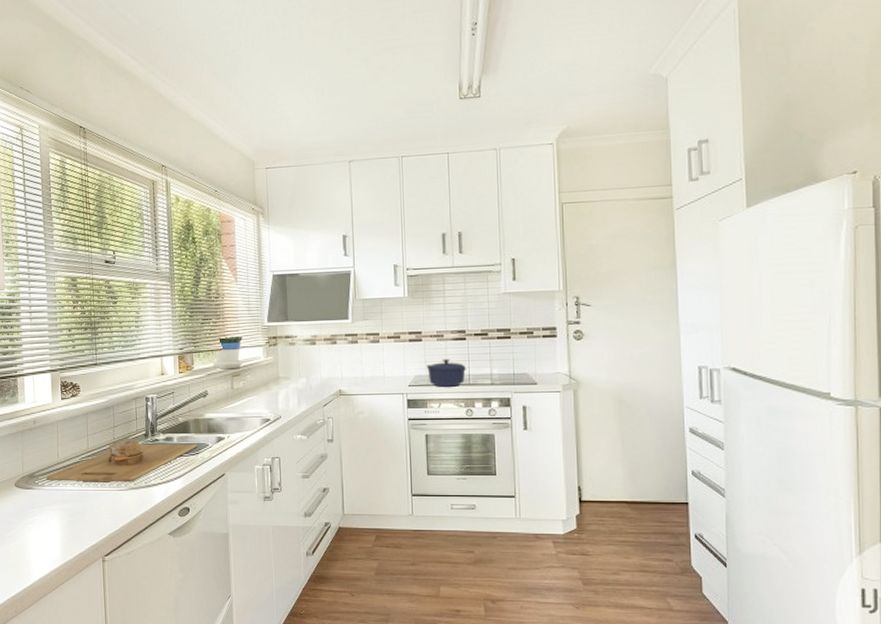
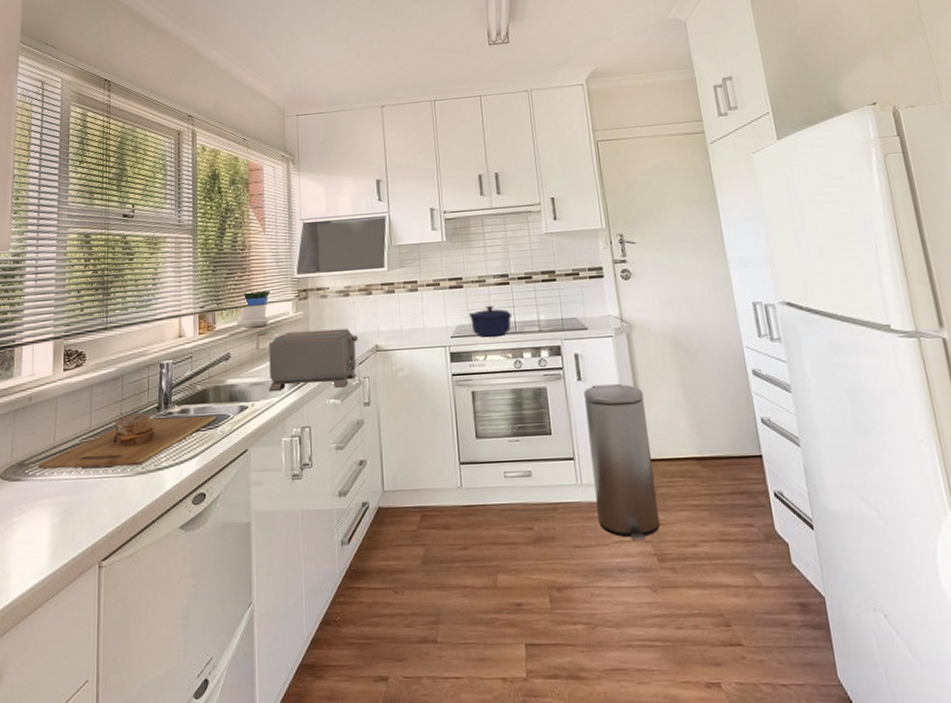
toaster: none [242,373,323,426] -> present [269,328,358,392]
pedal bin: none [528,434,588,567] -> present [583,383,660,541]

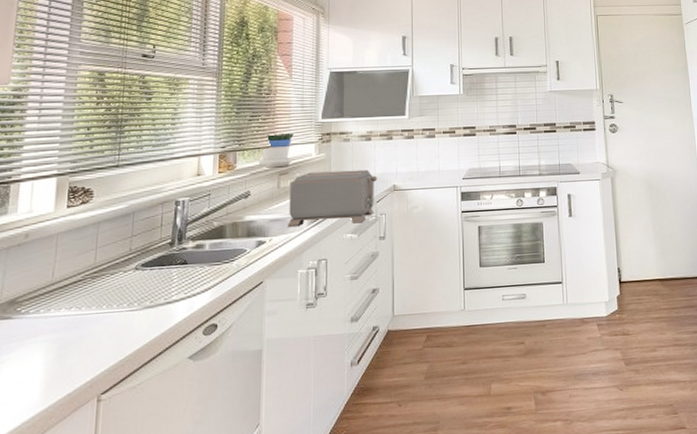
cutting board: present [39,412,217,470] -> none [33,248,233,307]
cooking pot: present [468,305,513,337] -> none [479,151,517,179]
pedal bin: present [583,383,660,541] -> none [573,219,629,349]

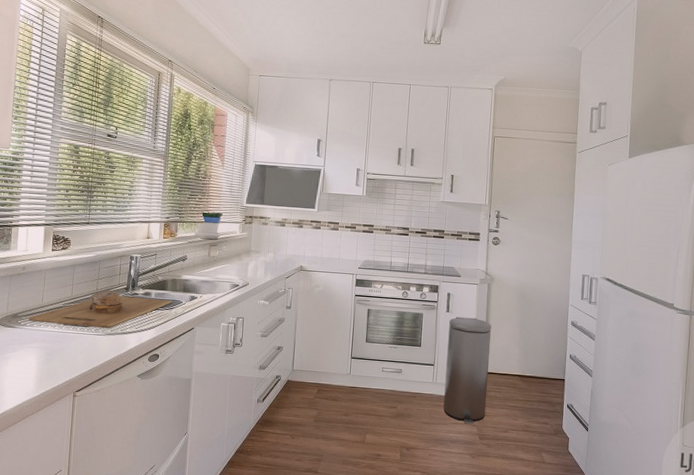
cutting board: none [33,248,233,307] -> present [29,290,172,329]
toaster: present [287,169,377,228] -> none [214,247,288,293]
pedal bin: none [573,219,629,349] -> present [443,316,492,425]

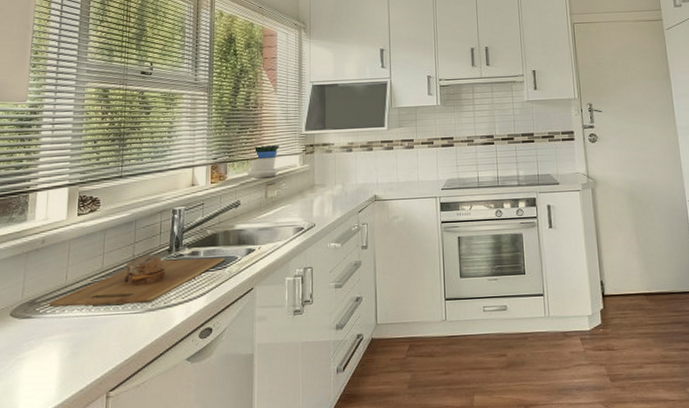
pedal bin: present [443,316,492,425] -> none [553,230,613,364]

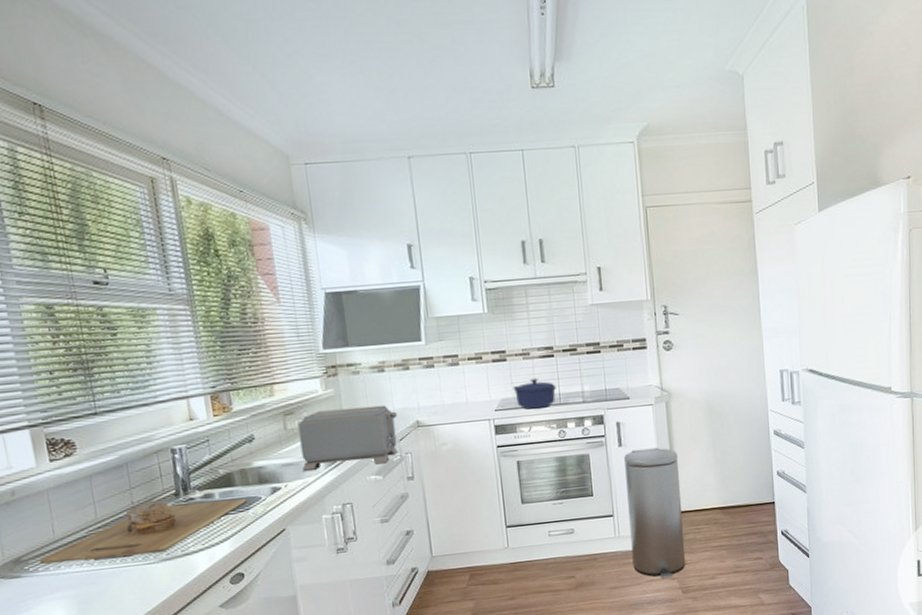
flowerpot: present [247,145,279,179] -> none [257,368,296,409]
toaster: none [275,180,358,236] -> present [297,405,398,472]
cooking pot: none [458,162,496,190] -> present [513,377,557,410]
pedal bin: none [553,230,613,364] -> present [623,447,686,579]

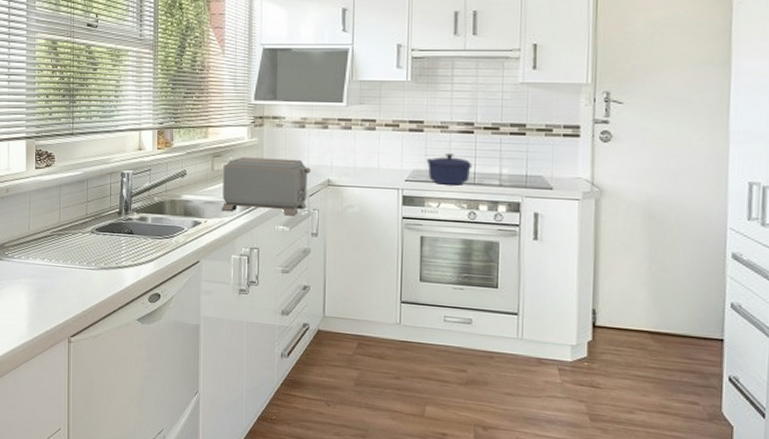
cutting board: present [39,499,247,565] -> none [16,214,172,262]
pedal bin: present [623,447,686,579] -> none [534,246,604,400]

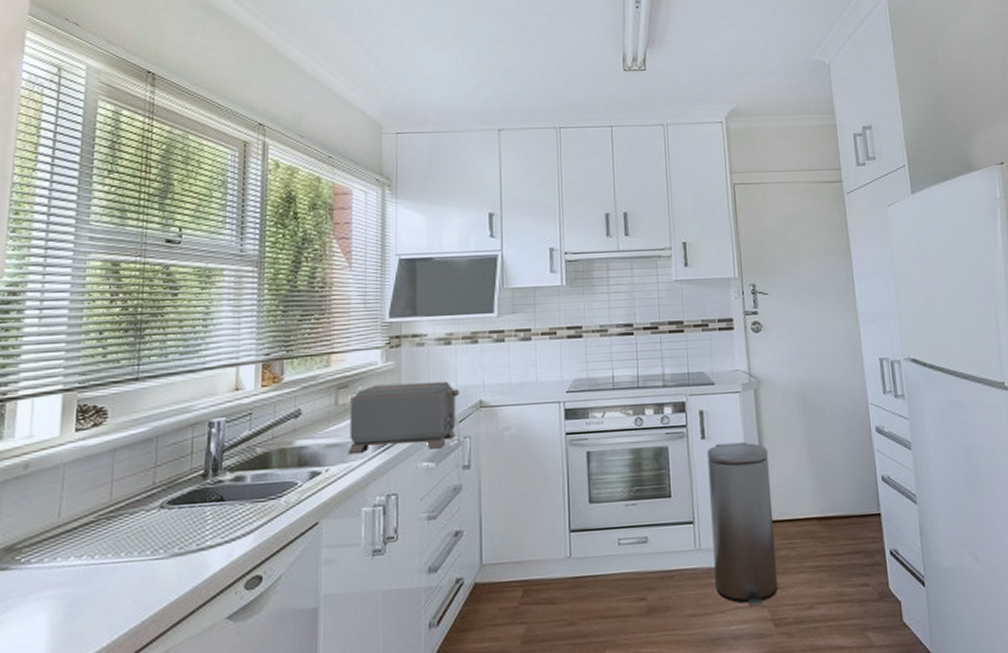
cooking pot: present [426,152,473,185] -> none [587,357,635,392]
pedal bin: none [534,246,604,400] -> present [706,441,778,607]

